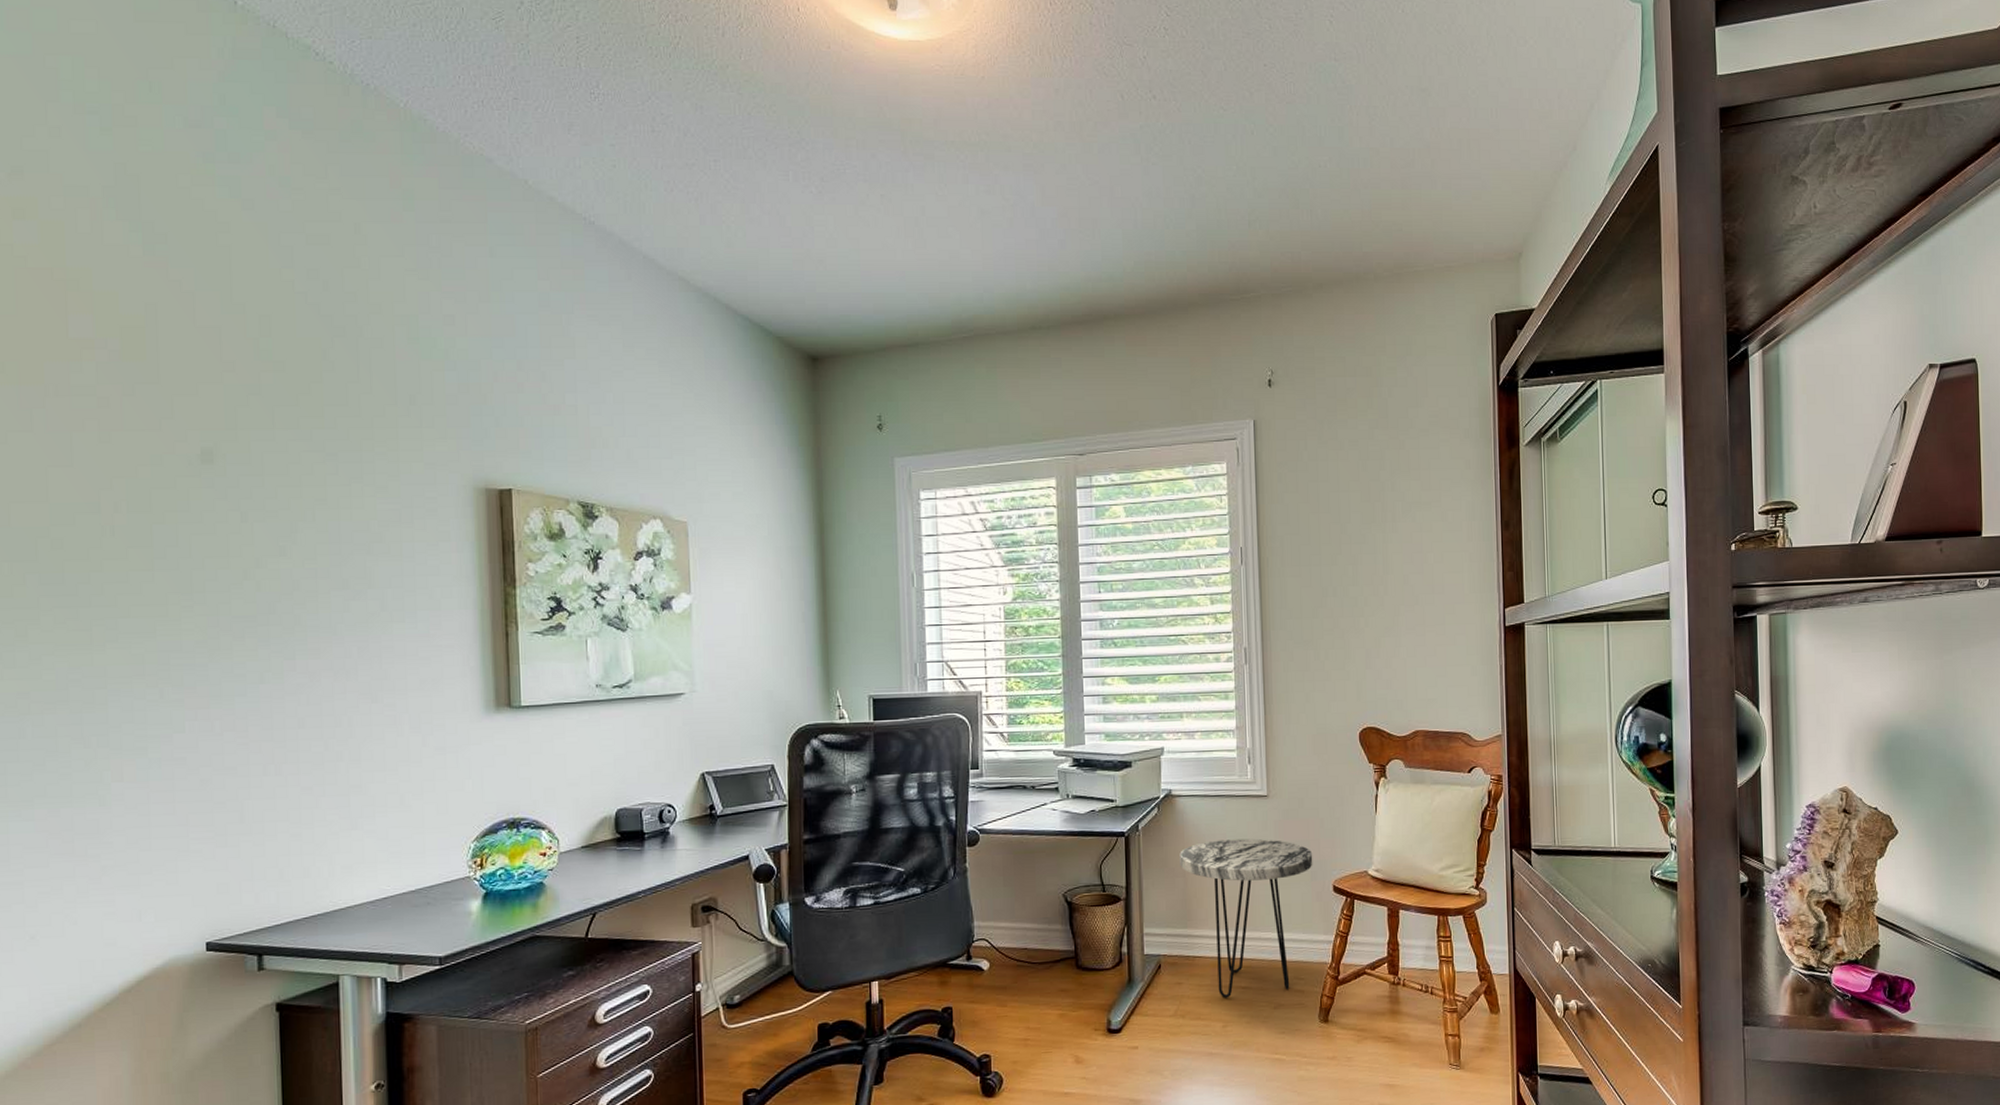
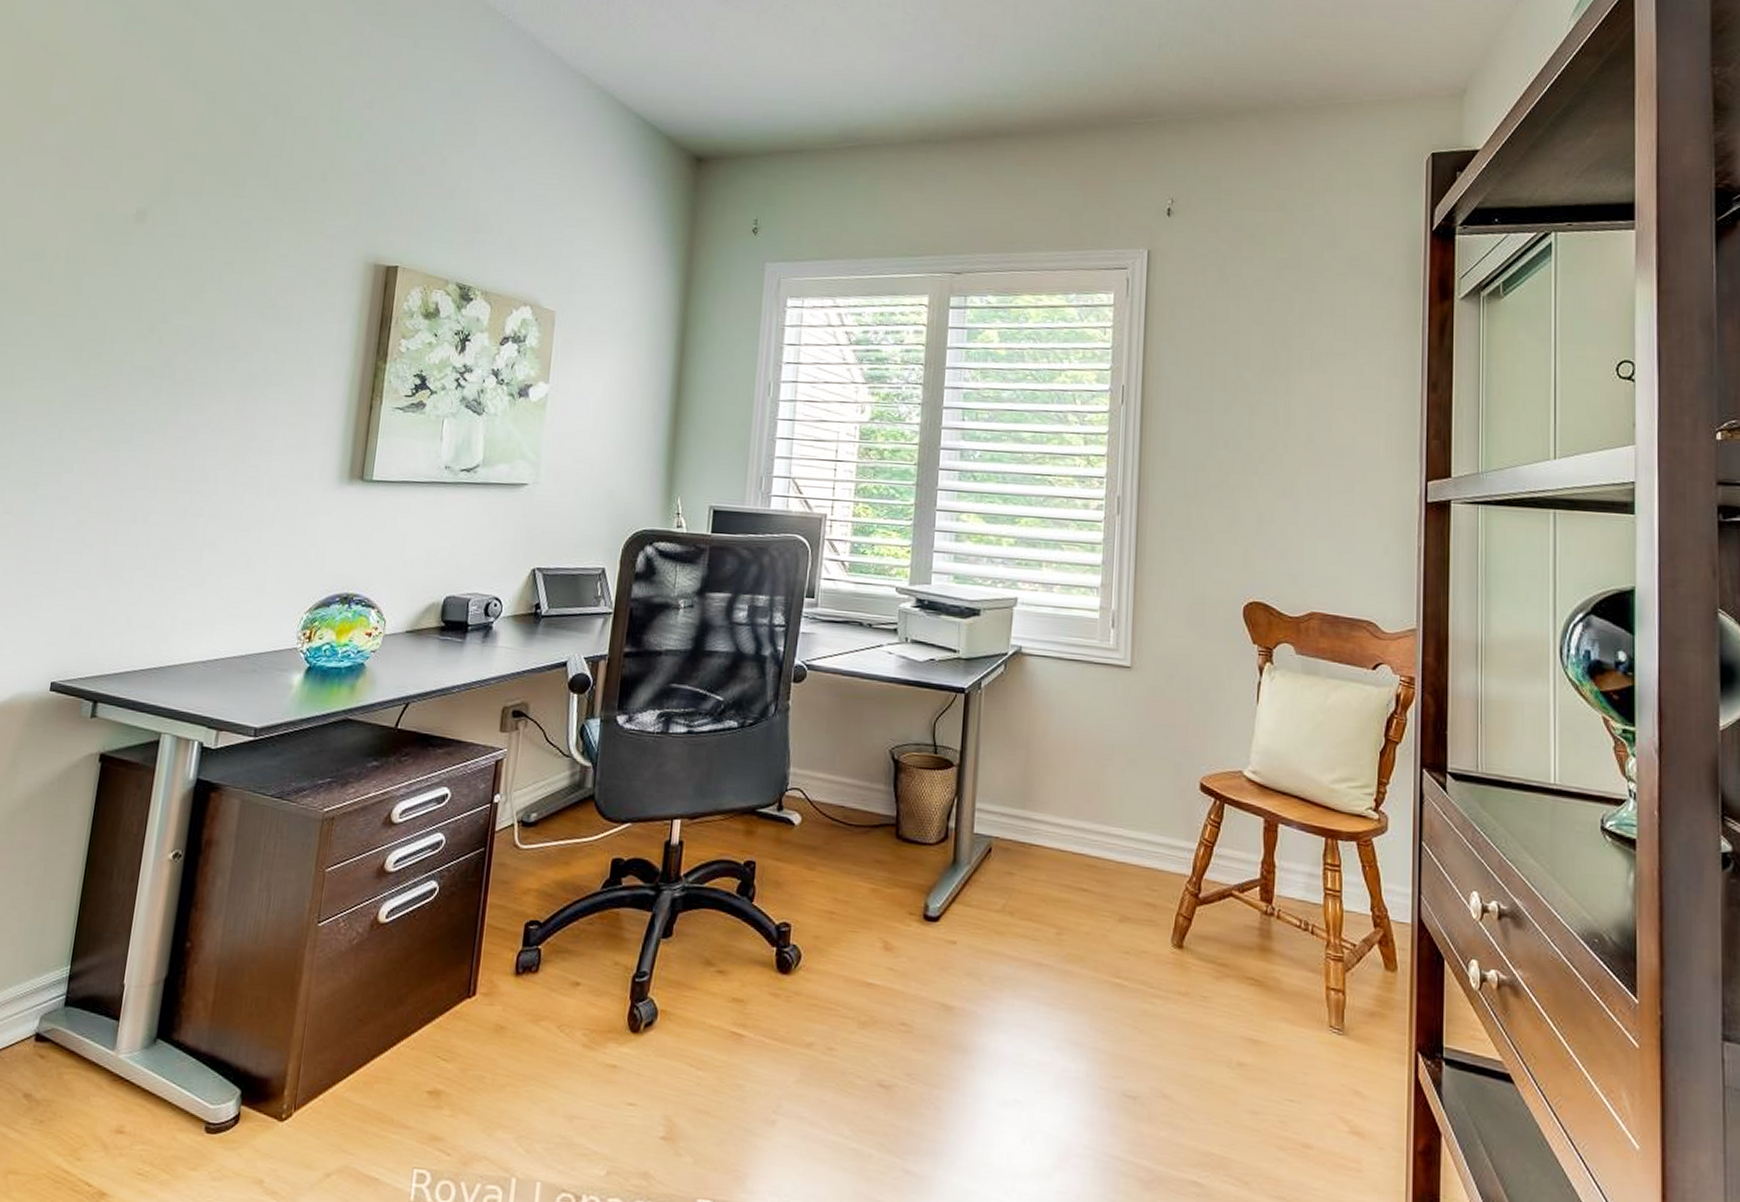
side table: present [1180,838,1313,998] -> none [1024,711,1179,900]

